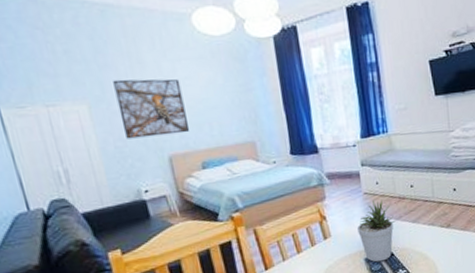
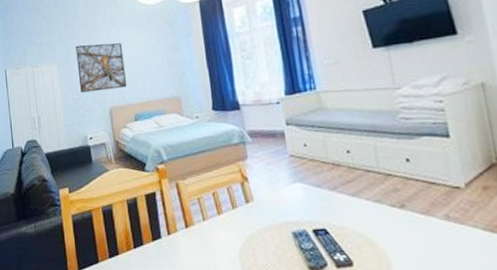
potted plant: present [357,200,395,263] -> none [283,164,329,239]

